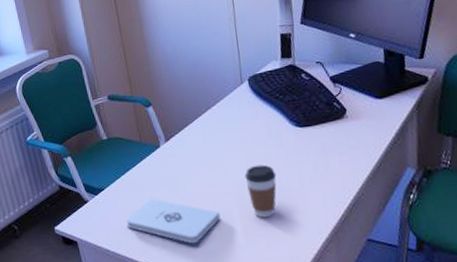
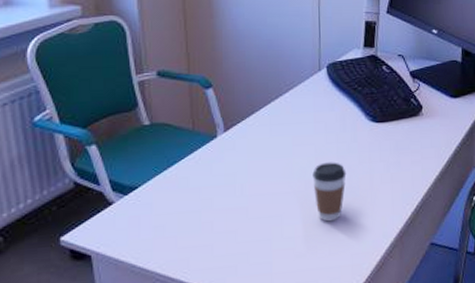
notepad: present [126,199,221,244] -> none [162,200,280,254]

